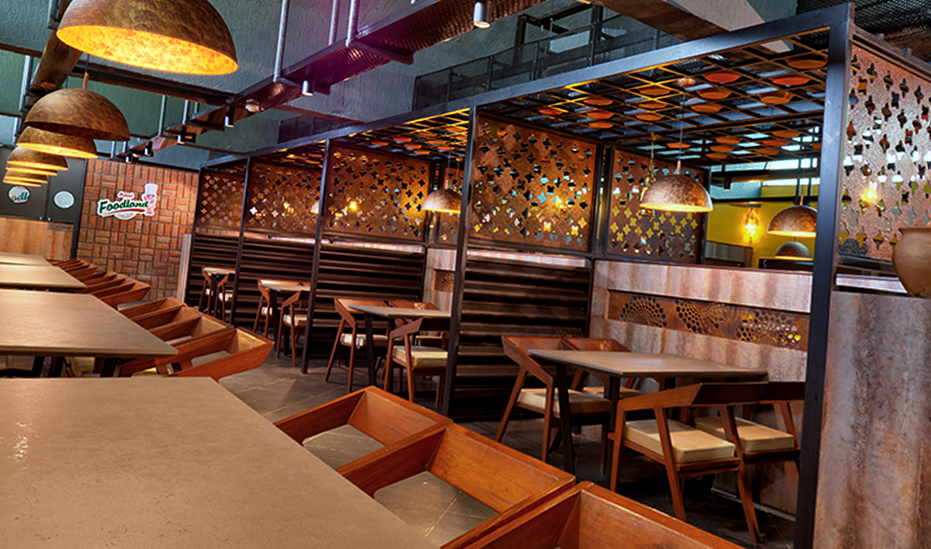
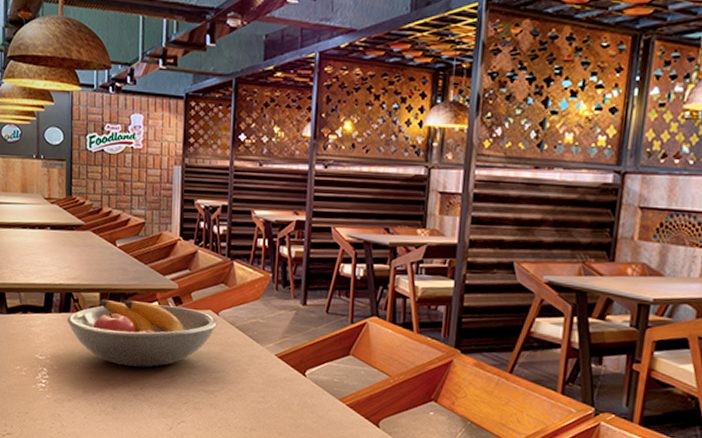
fruit bowl: none [56,365,217,436] -> present [67,300,218,367]

